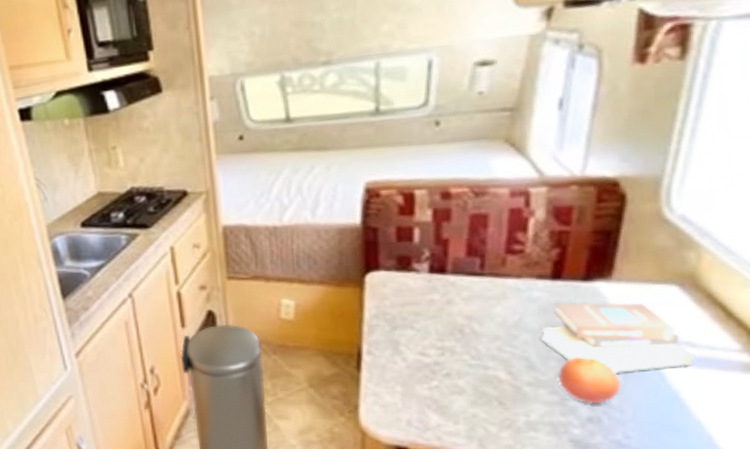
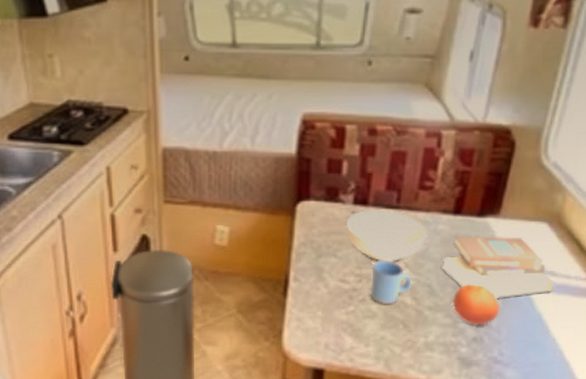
bowl: none [423,277,522,333] -> present [347,209,428,262]
mug: none [455,332,505,380] -> present [370,261,412,305]

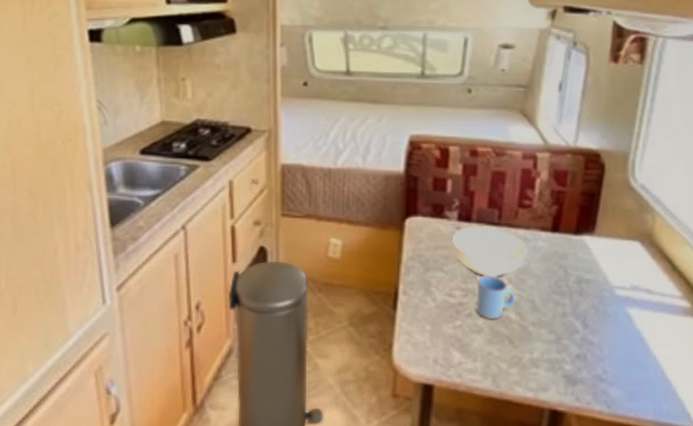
books: present [441,235,554,300] -> none [543,252,651,316]
fruit: present [453,284,499,325] -> none [555,300,600,341]

